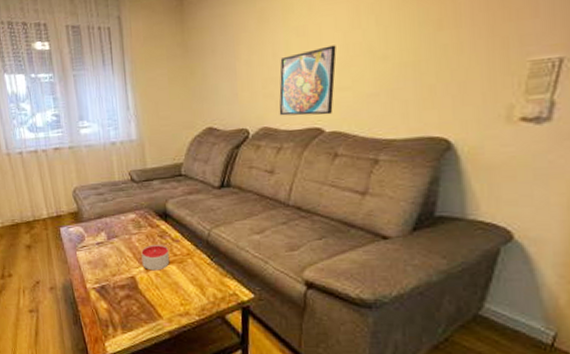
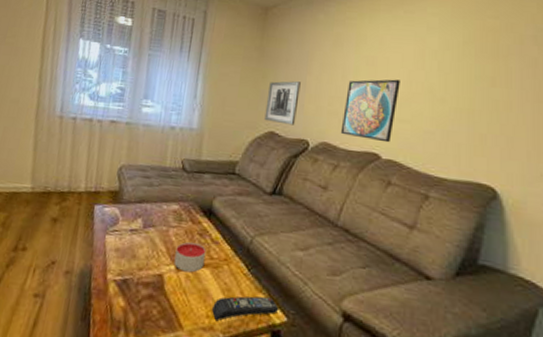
remote control: none [185,280,245,306] -> present [212,296,279,321]
wall art: none [199,70,232,118] -> present [264,81,301,125]

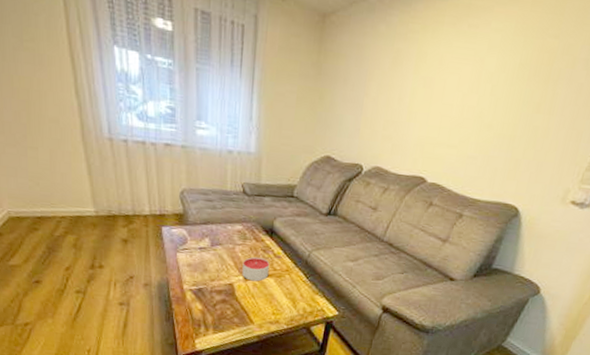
remote control: present [212,296,279,321] -> none [277,297,332,316]
wall art: present [264,81,301,125] -> none [321,103,358,150]
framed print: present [340,79,400,143] -> none [392,103,454,167]

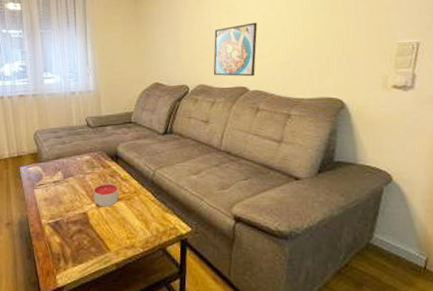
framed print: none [392,103,454,167] -> present [213,22,258,77]

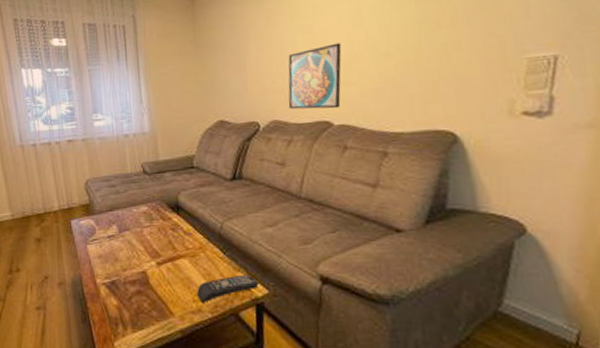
candle: present [93,182,119,207] -> none [153,237,182,265]
remote control: none [131,215,184,239] -> present [197,274,259,303]

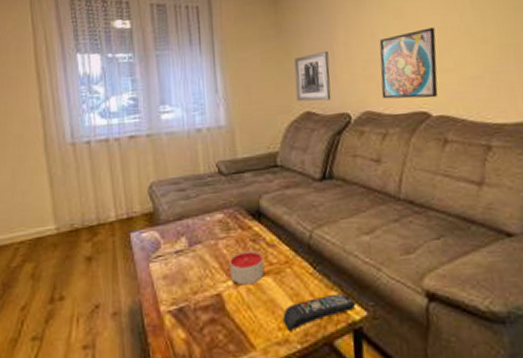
candle: none [153,237,182,265] -> present [229,250,265,285]
wall art: none [210,66,243,111] -> present [294,51,332,102]

